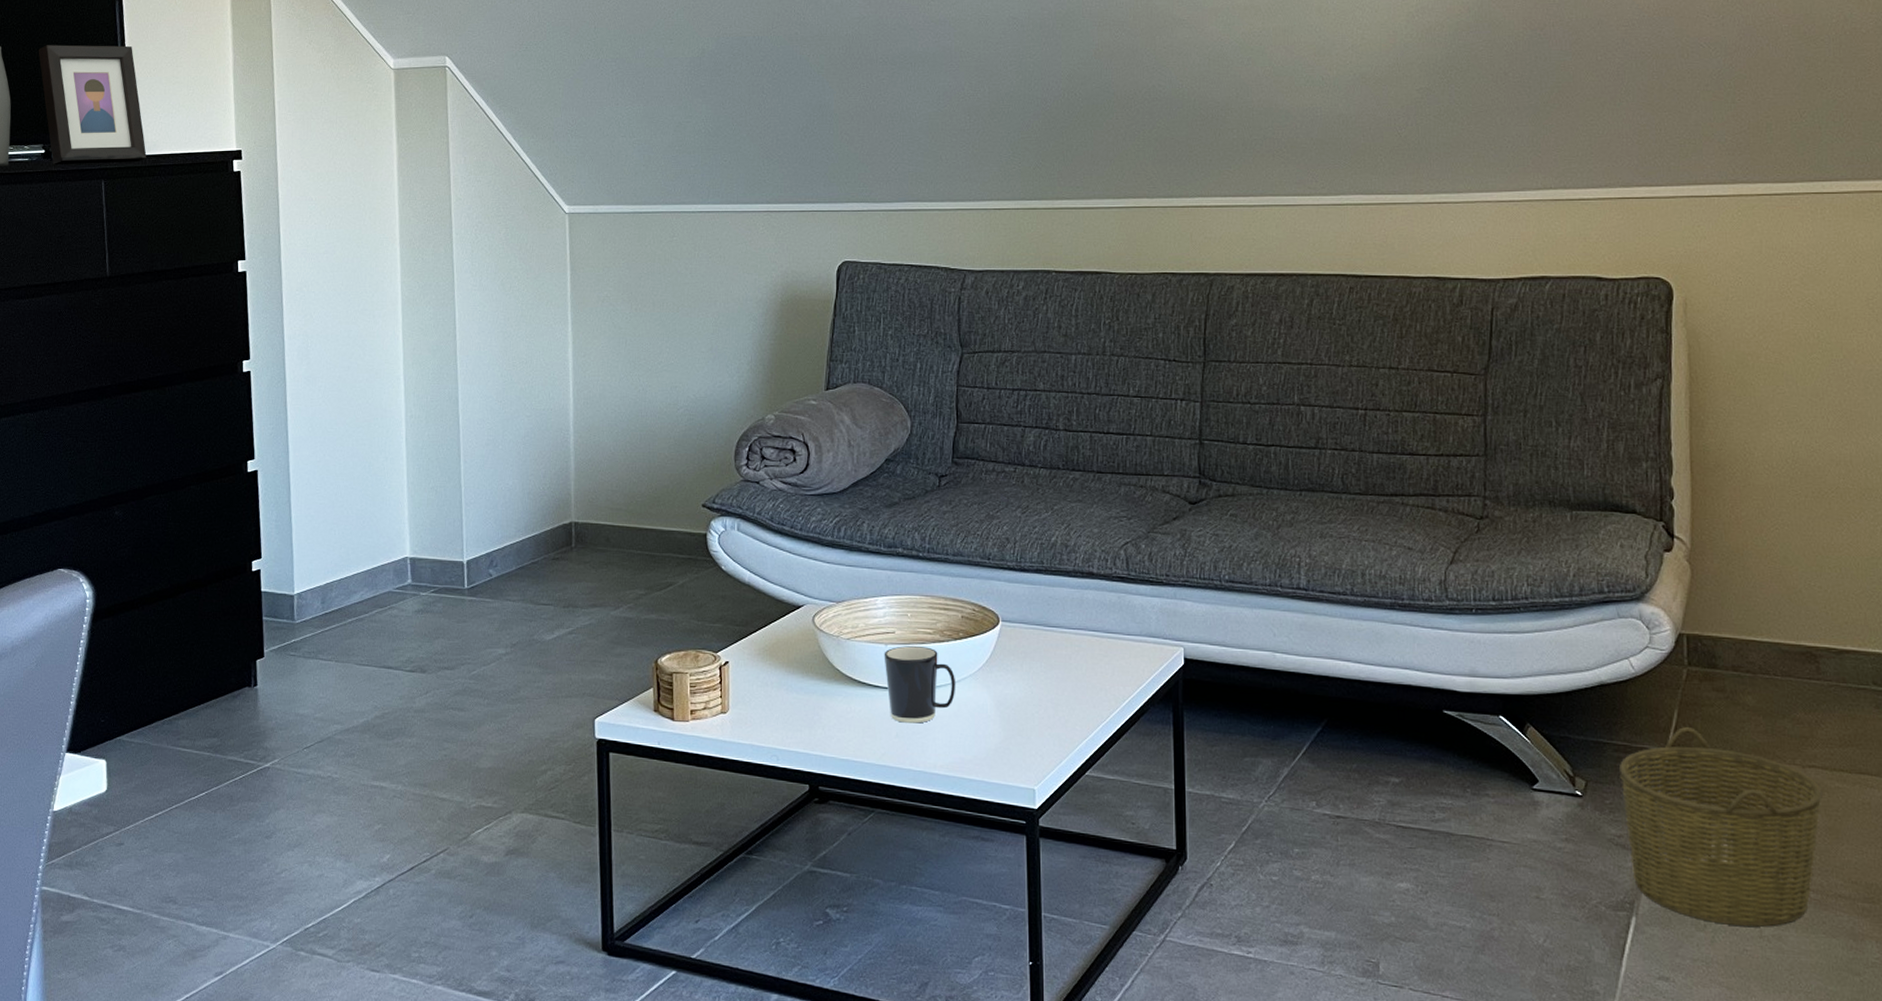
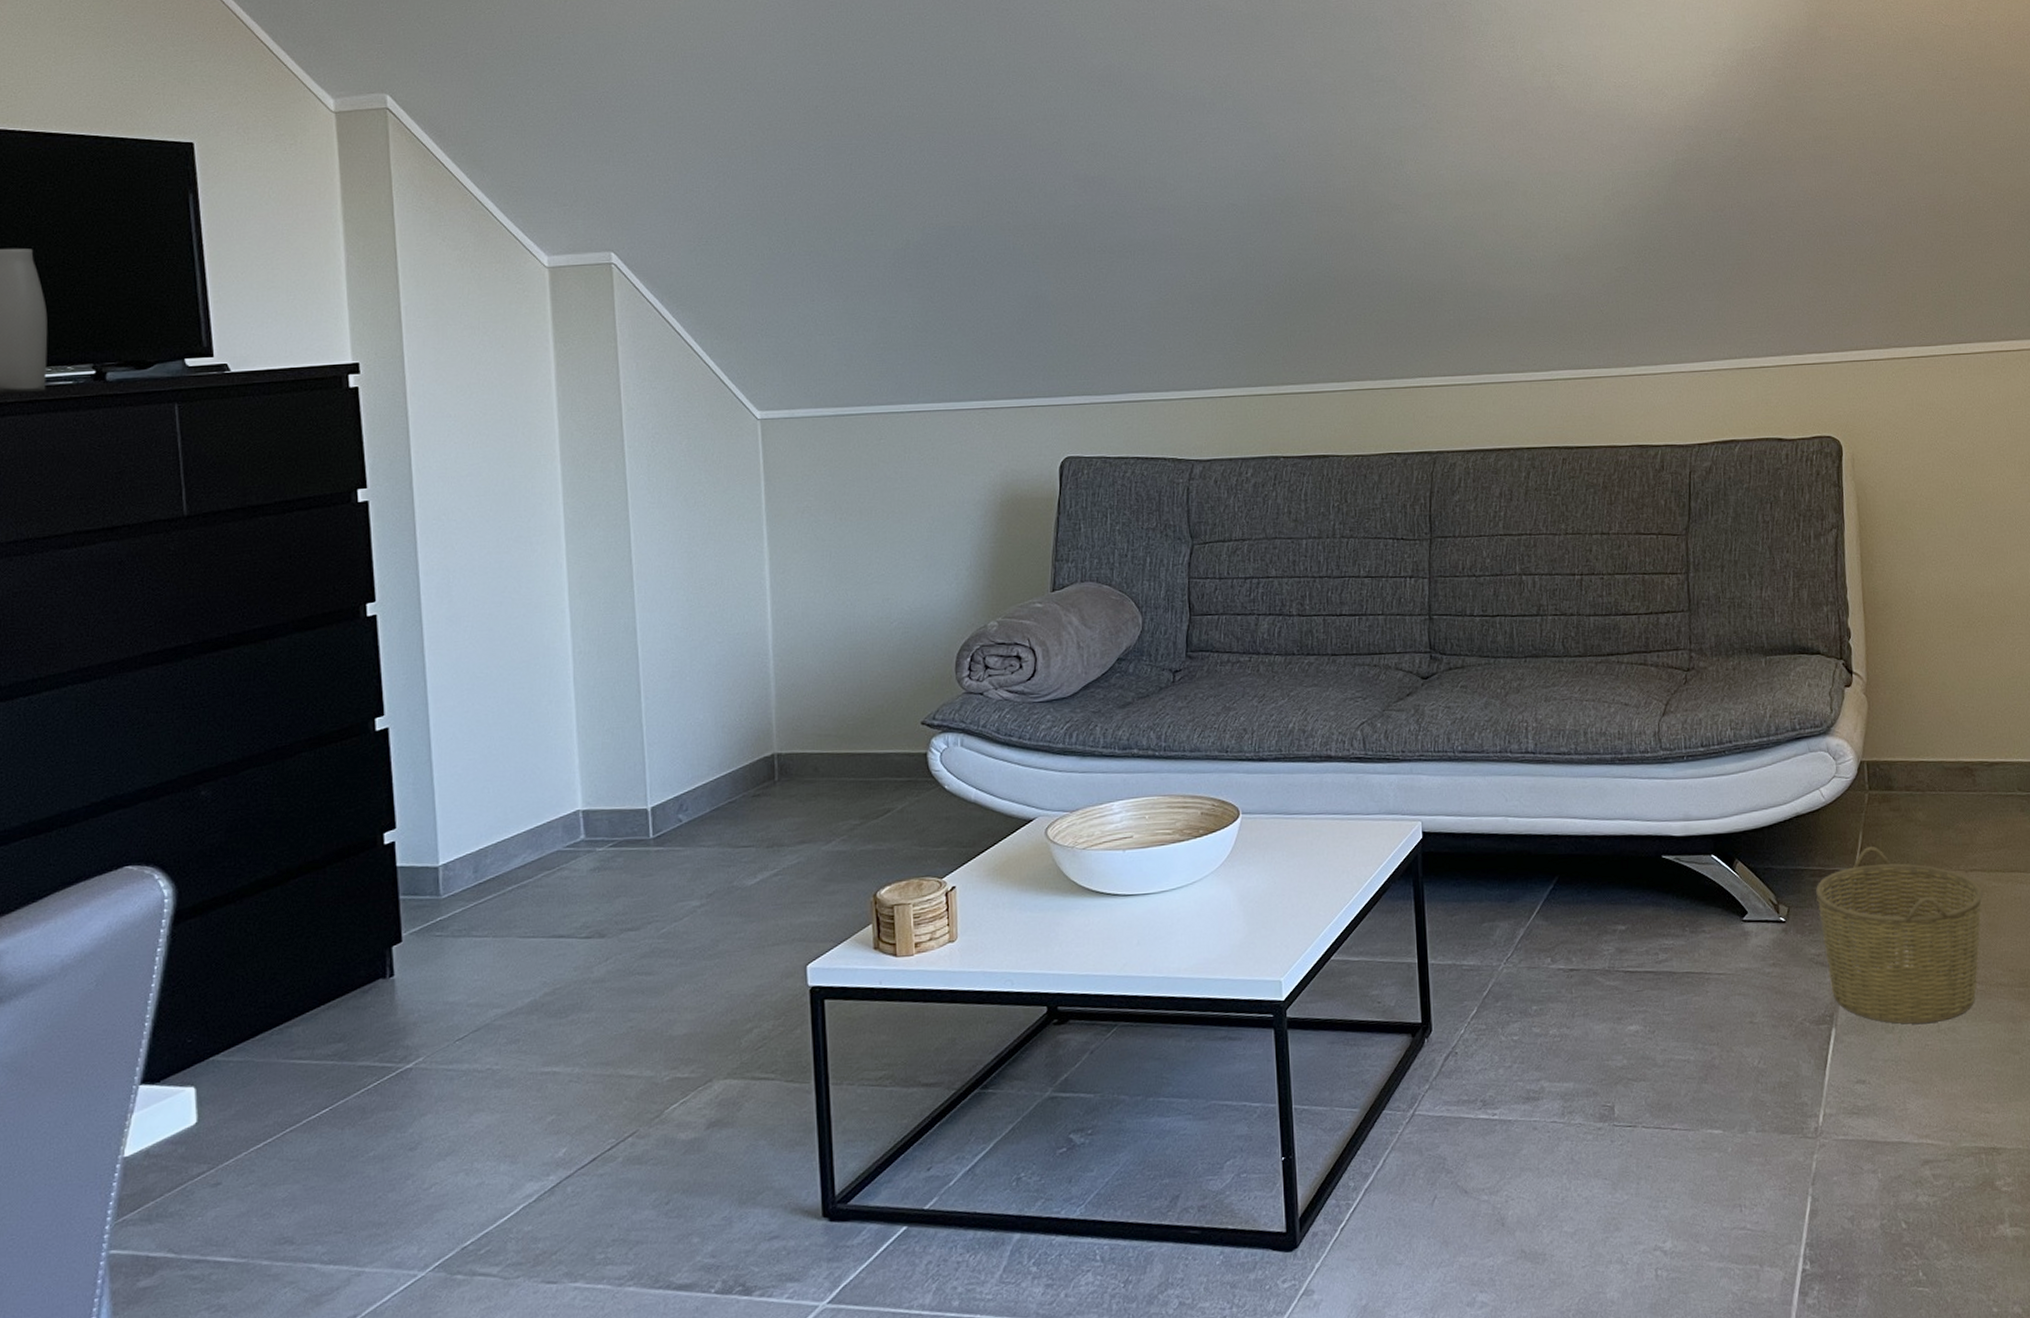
picture frame: present [38,44,147,165] -> none [84,246,235,388]
mug: present [884,646,956,724] -> none [1122,848,1198,930]

